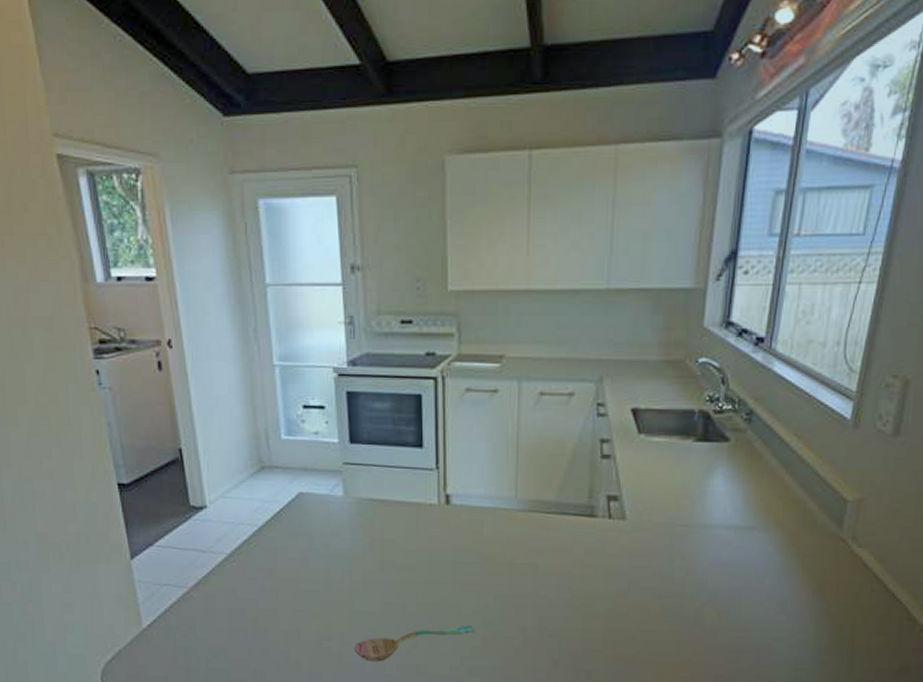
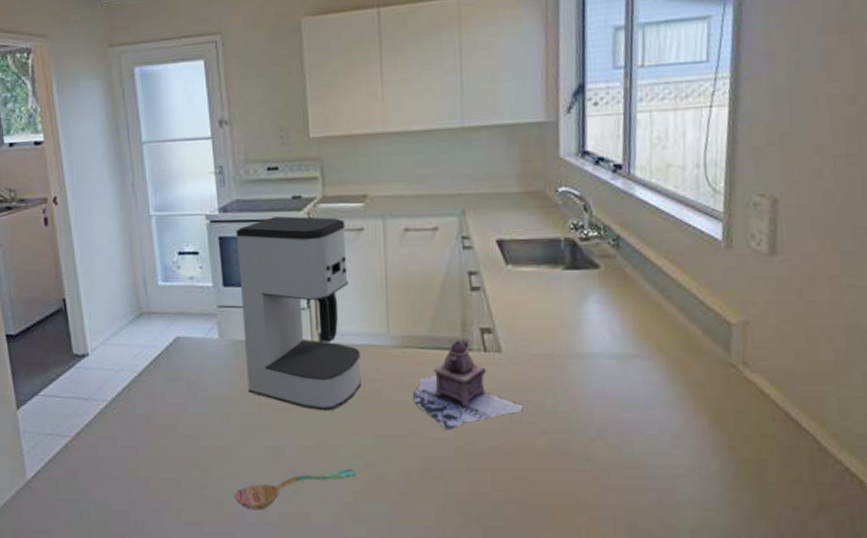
coffee maker: none [365,373,486,571] -> present [236,216,362,411]
teapot: none [535,506,643,592] -> present [411,339,525,430]

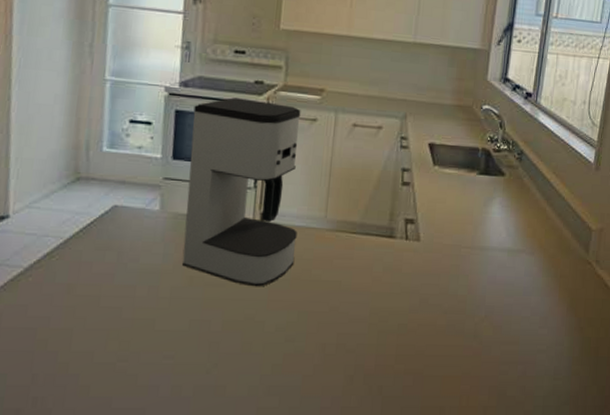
soupspoon: present [234,468,355,510] -> none [150,342,276,384]
teapot: present [411,339,525,430] -> none [339,227,432,309]

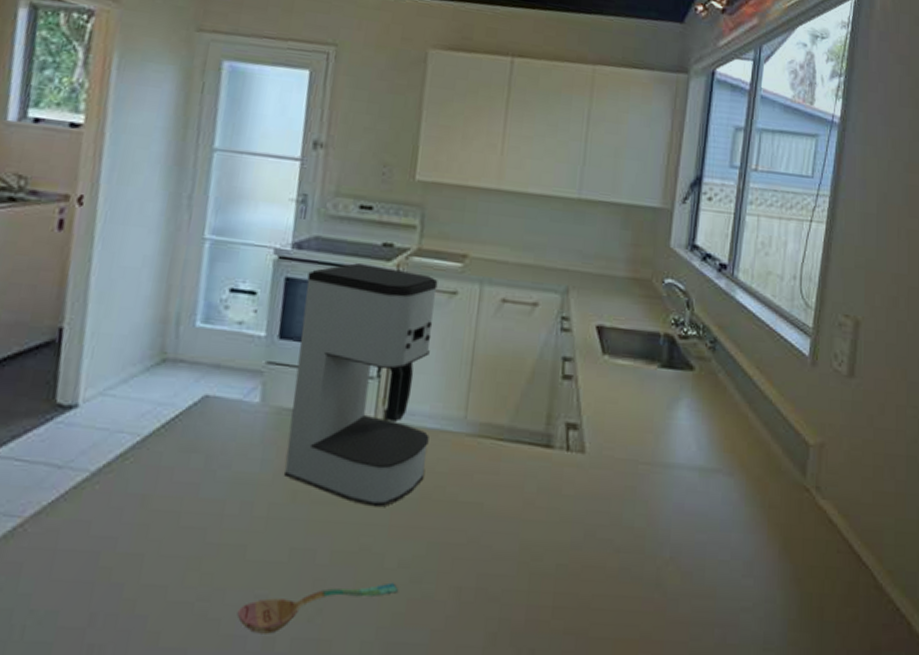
soupspoon: none [150,342,276,384] -> present [237,582,398,634]

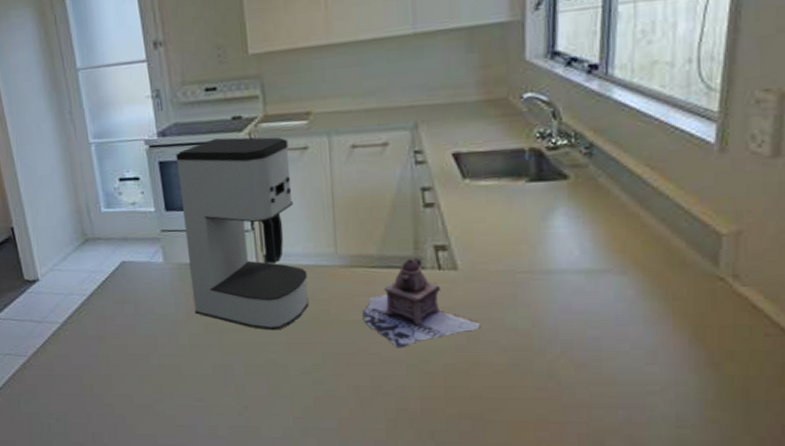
soupspoon: present [237,582,398,634] -> none [185,385,304,424]
teapot: none [480,434,601,541] -> present [361,257,482,348]

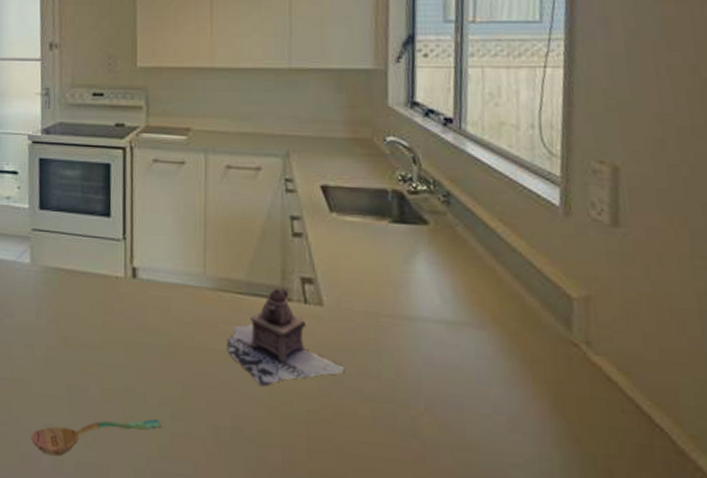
coffee maker: present [176,137,309,331] -> none [55,143,174,353]
soupspoon: none [185,385,304,424] -> present [31,418,161,456]

